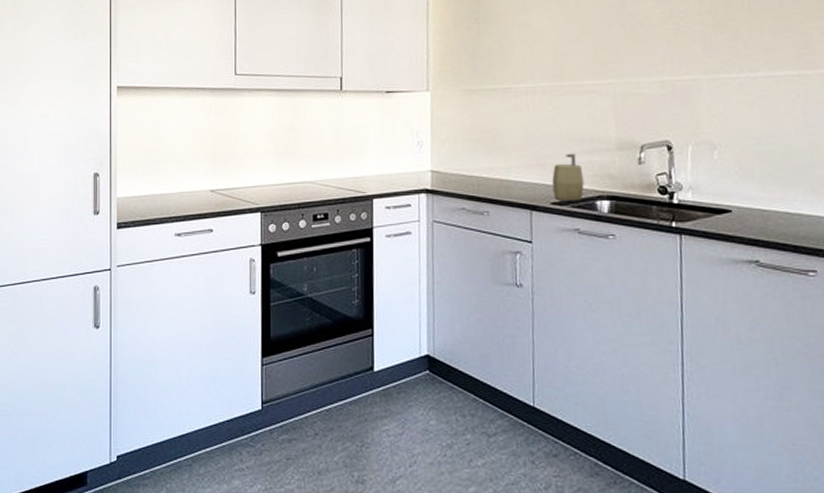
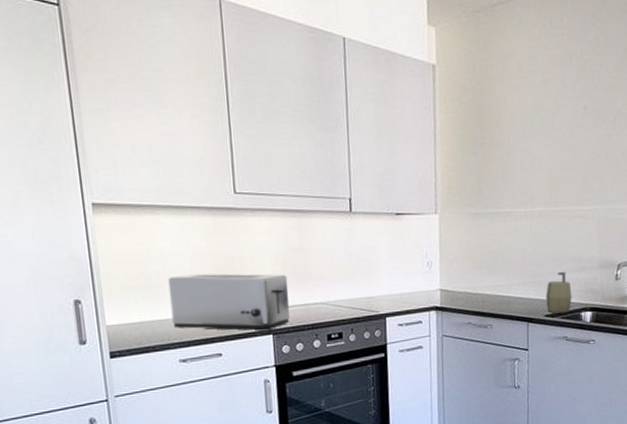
toaster: none [172,150,279,208] -> present [168,273,290,331]

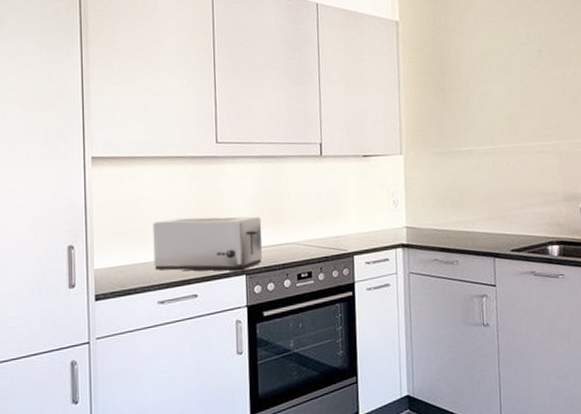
soap dispenser: present [546,271,572,314] -> none [511,205,538,248]

